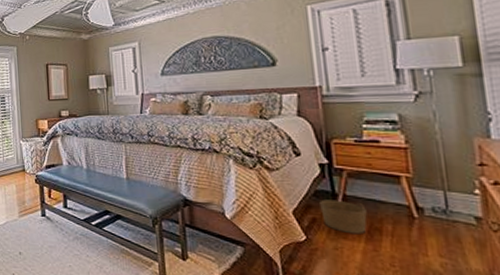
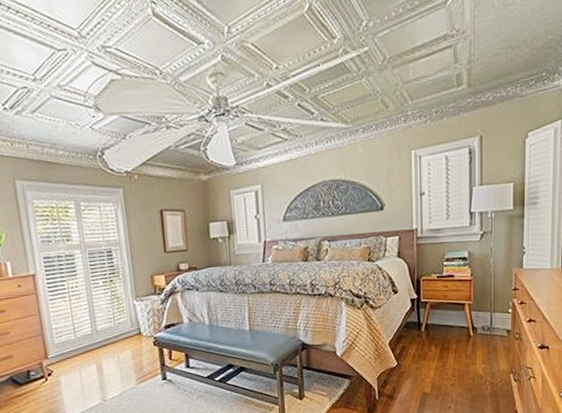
basket: present [319,199,367,235] -> none [409,328,440,356]

